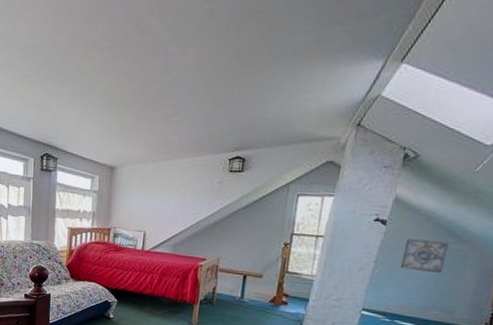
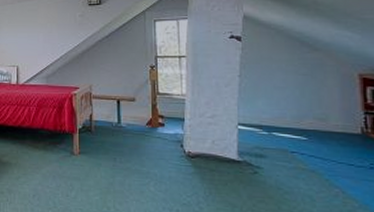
wall art: present [400,239,449,274] -> none [263,52,305,83]

